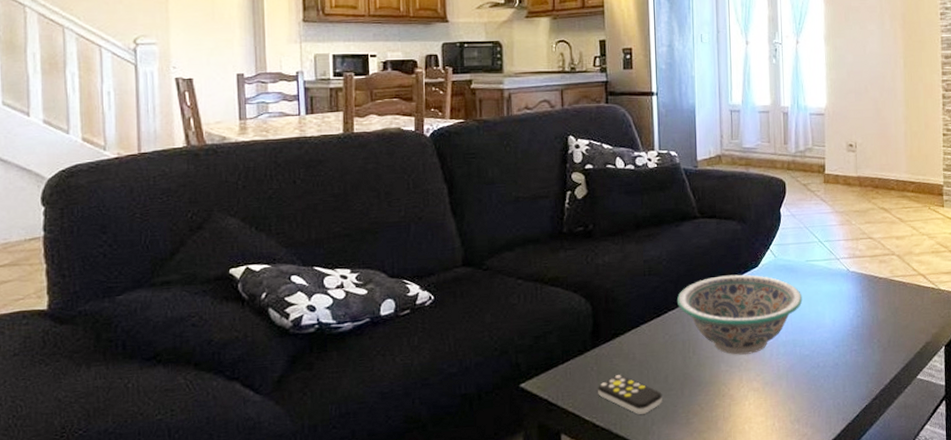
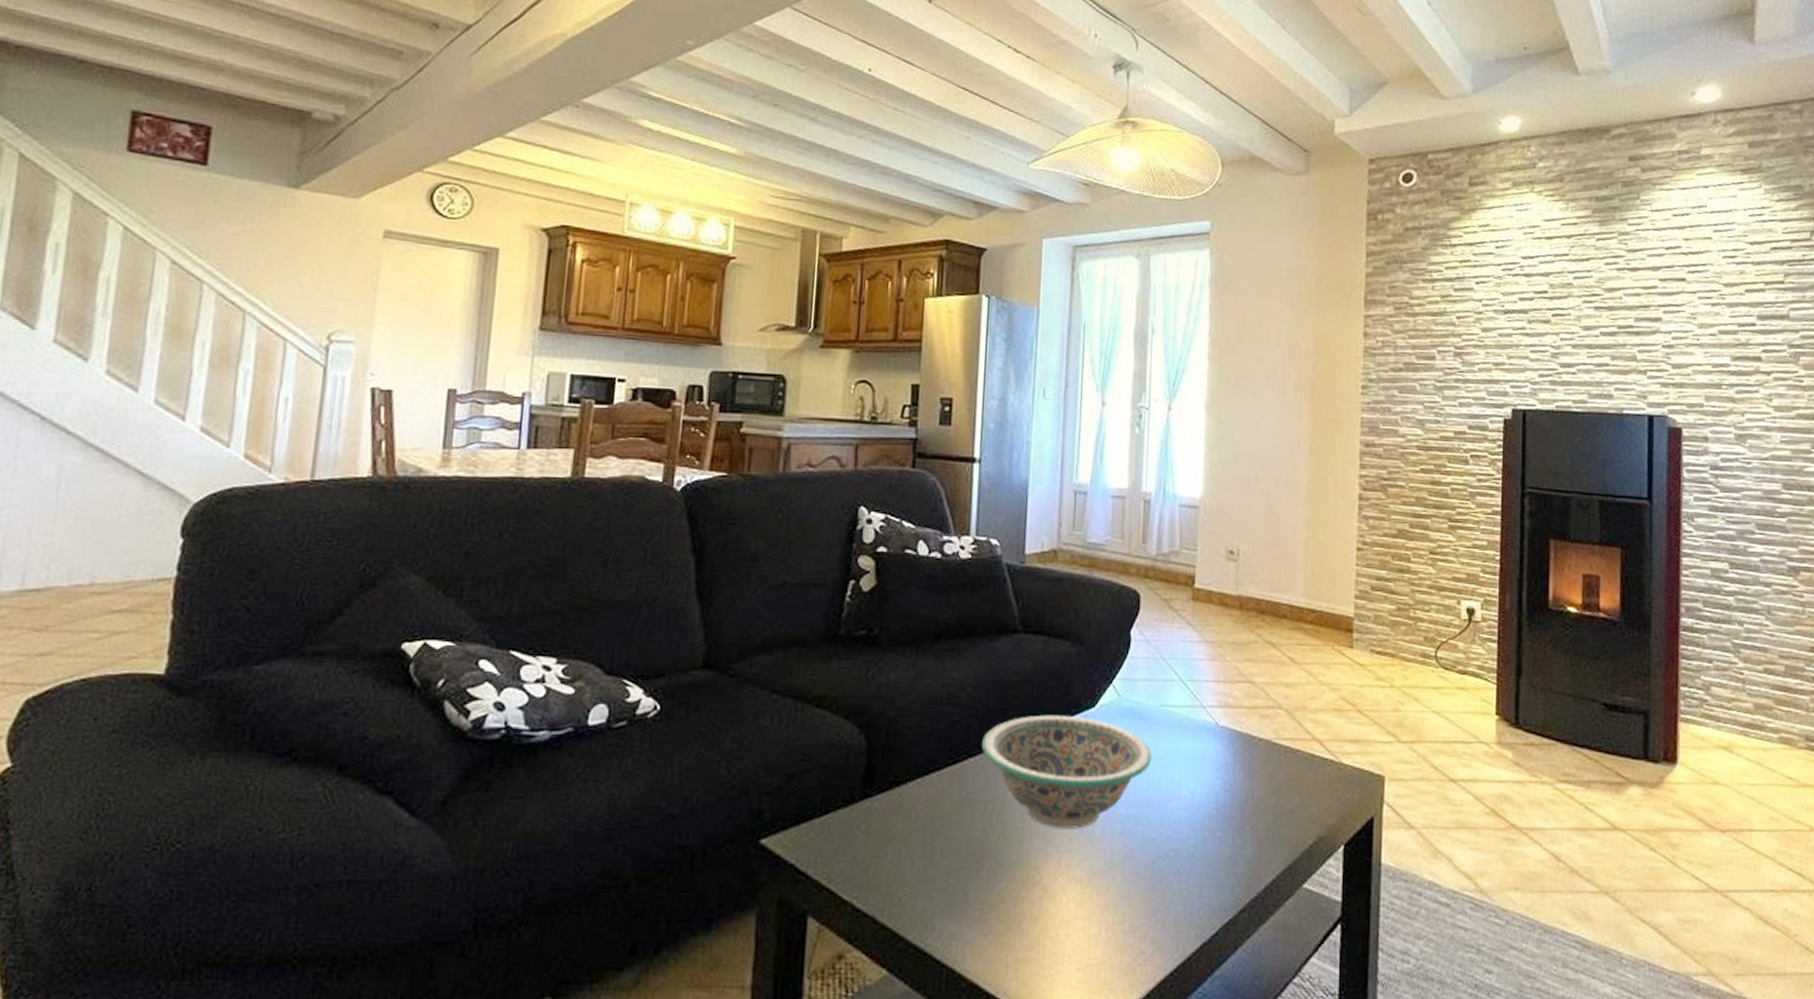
remote control: present [598,375,662,414] -> none [863,840,950,899]

